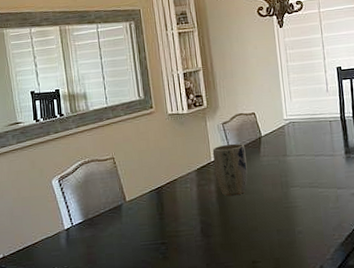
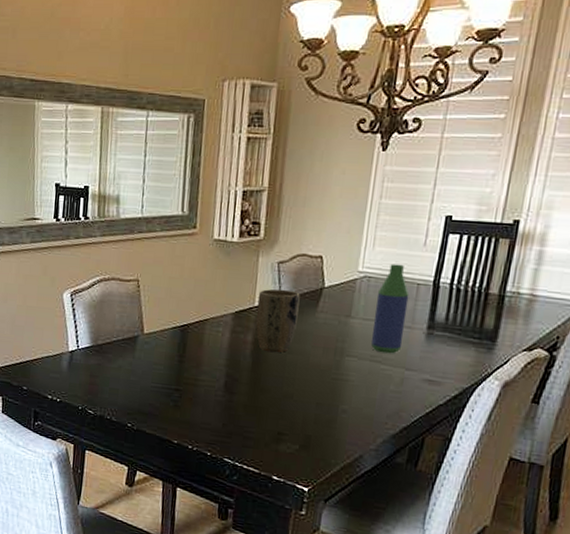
bottle: none [302,108,331,179] -> present [370,264,410,354]

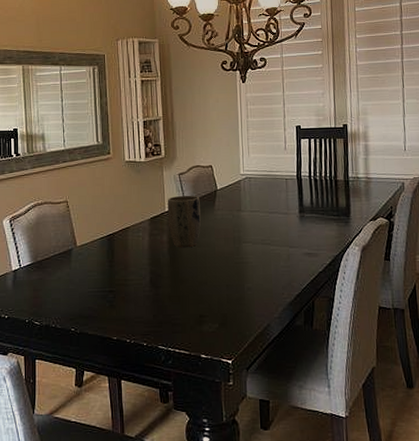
bottle: present [370,264,410,354] -> none [257,165,284,237]

